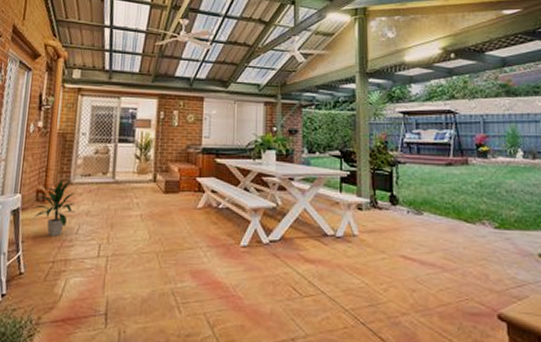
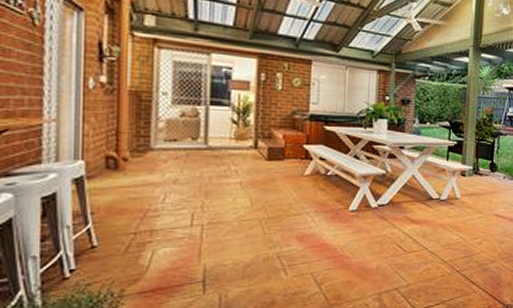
indoor plant: present [33,180,77,236] -> none [102,145,161,206]

